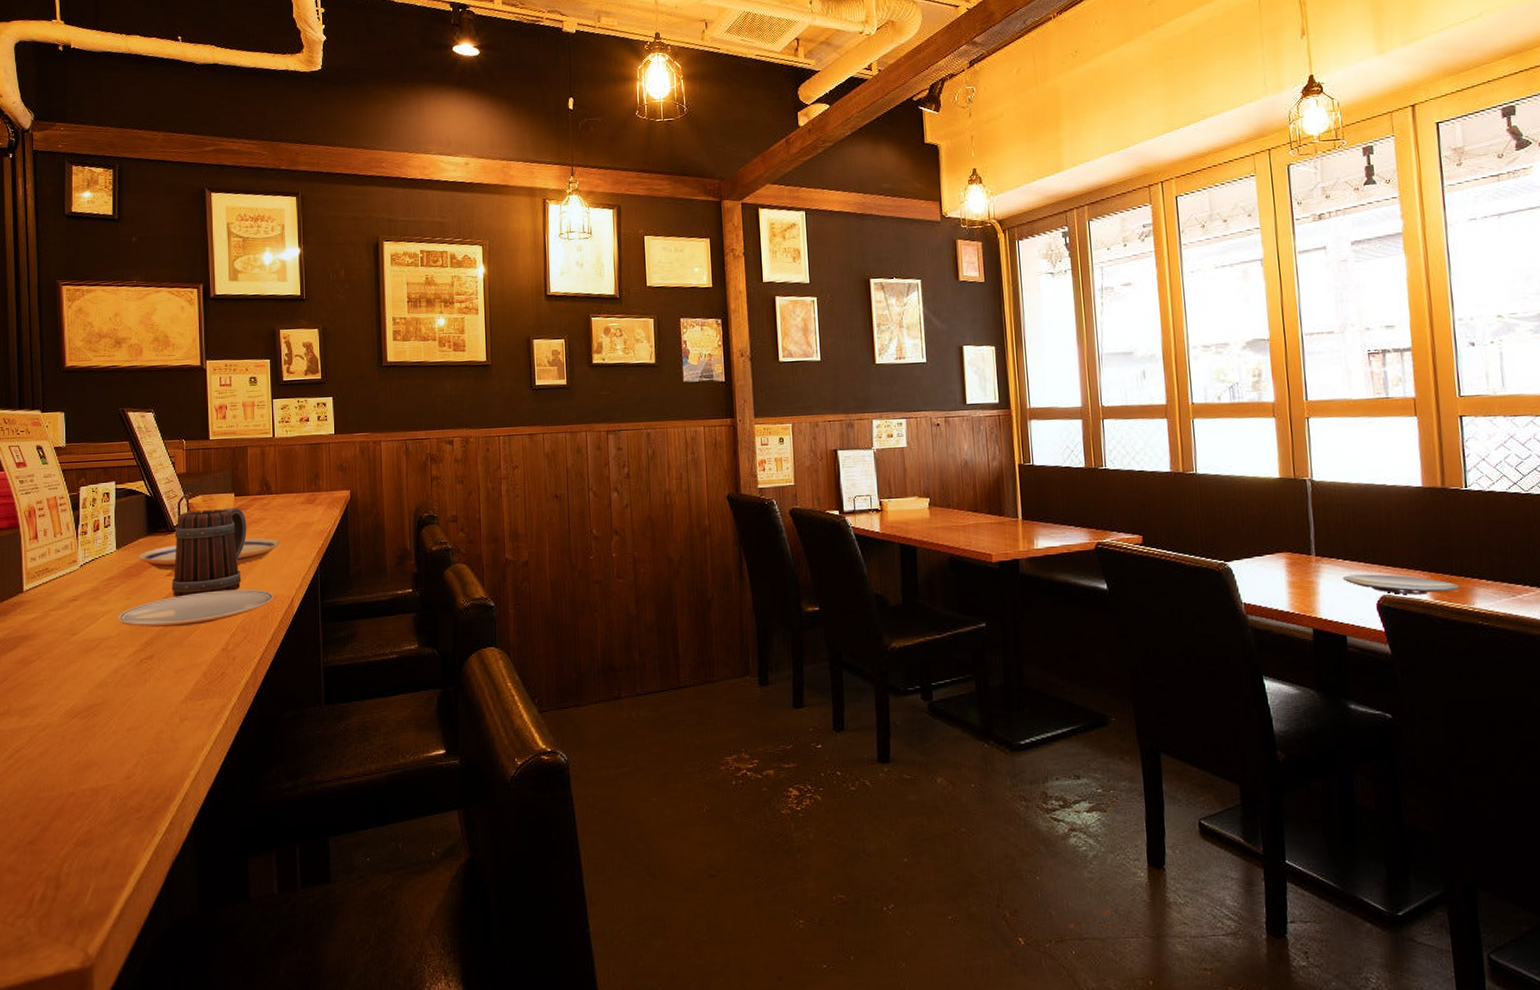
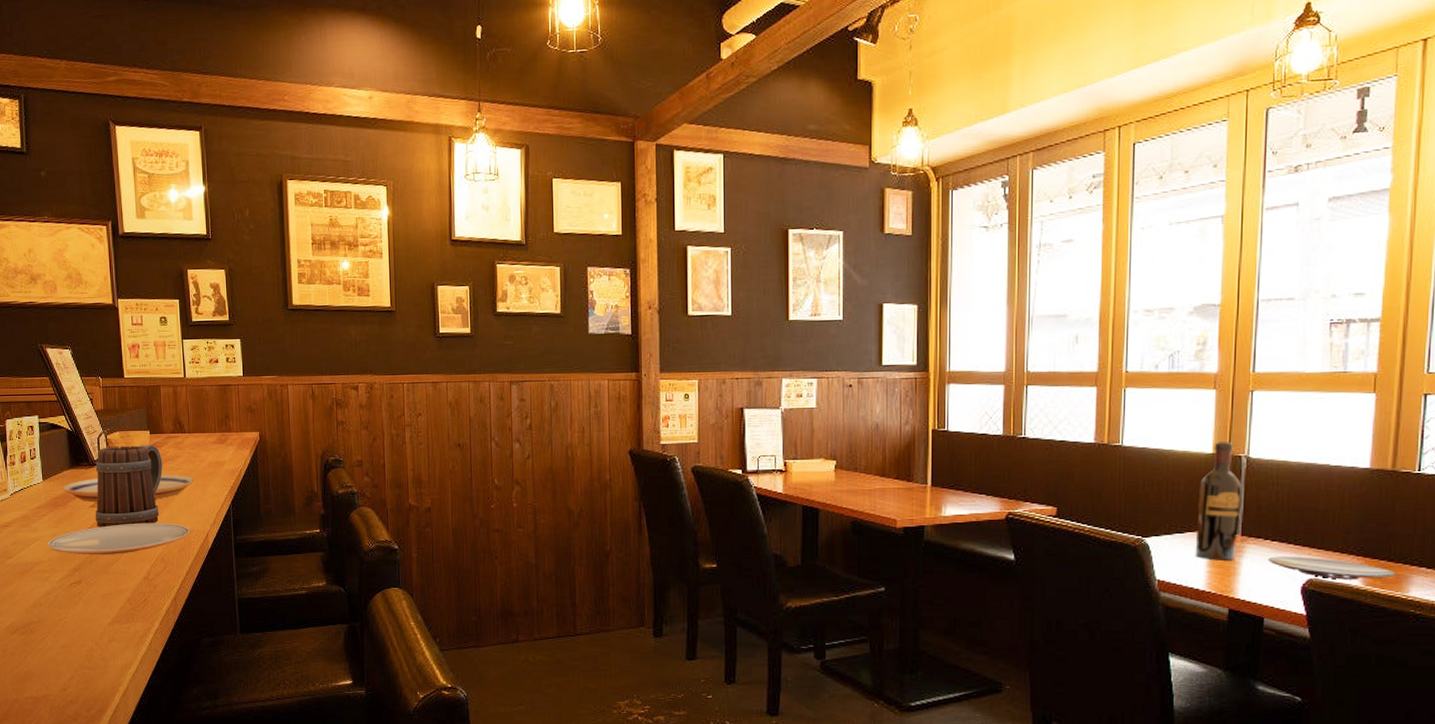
wine bottle: none [1271,465,1313,582] -> present [1195,441,1241,561]

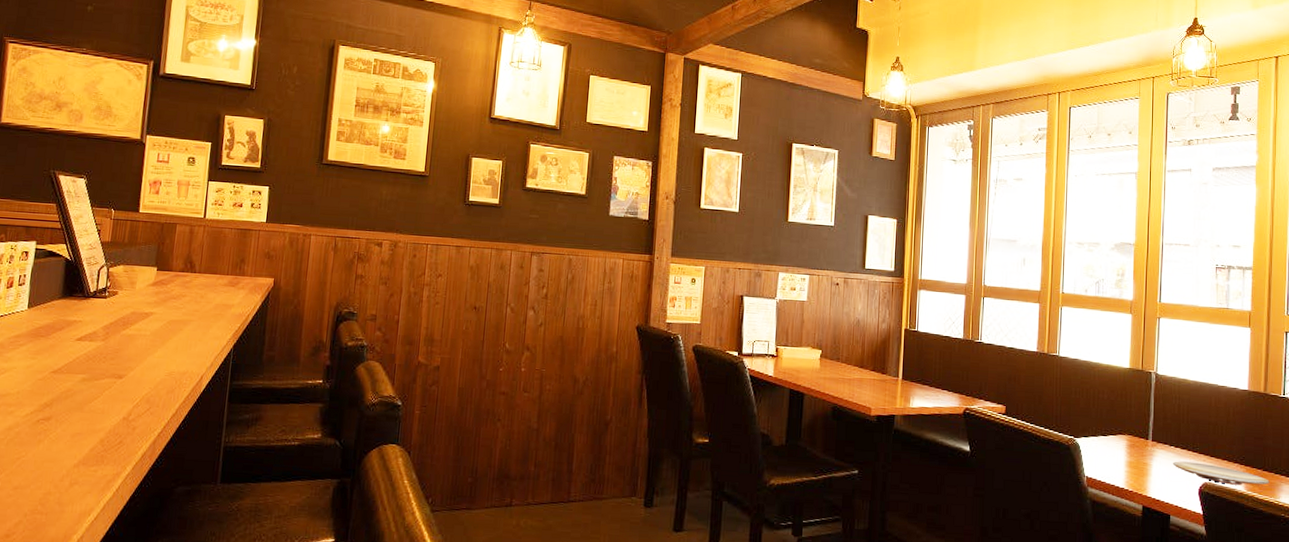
plate: present [47,523,190,554] -> none [19,360,184,392]
plate: present [63,474,195,502] -> none [49,311,197,337]
beer mug: present [95,445,163,528] -> none [79,280,166,363]
wine bottle: present [1195,441,1241,561] -> none [1116,358,1151,463]

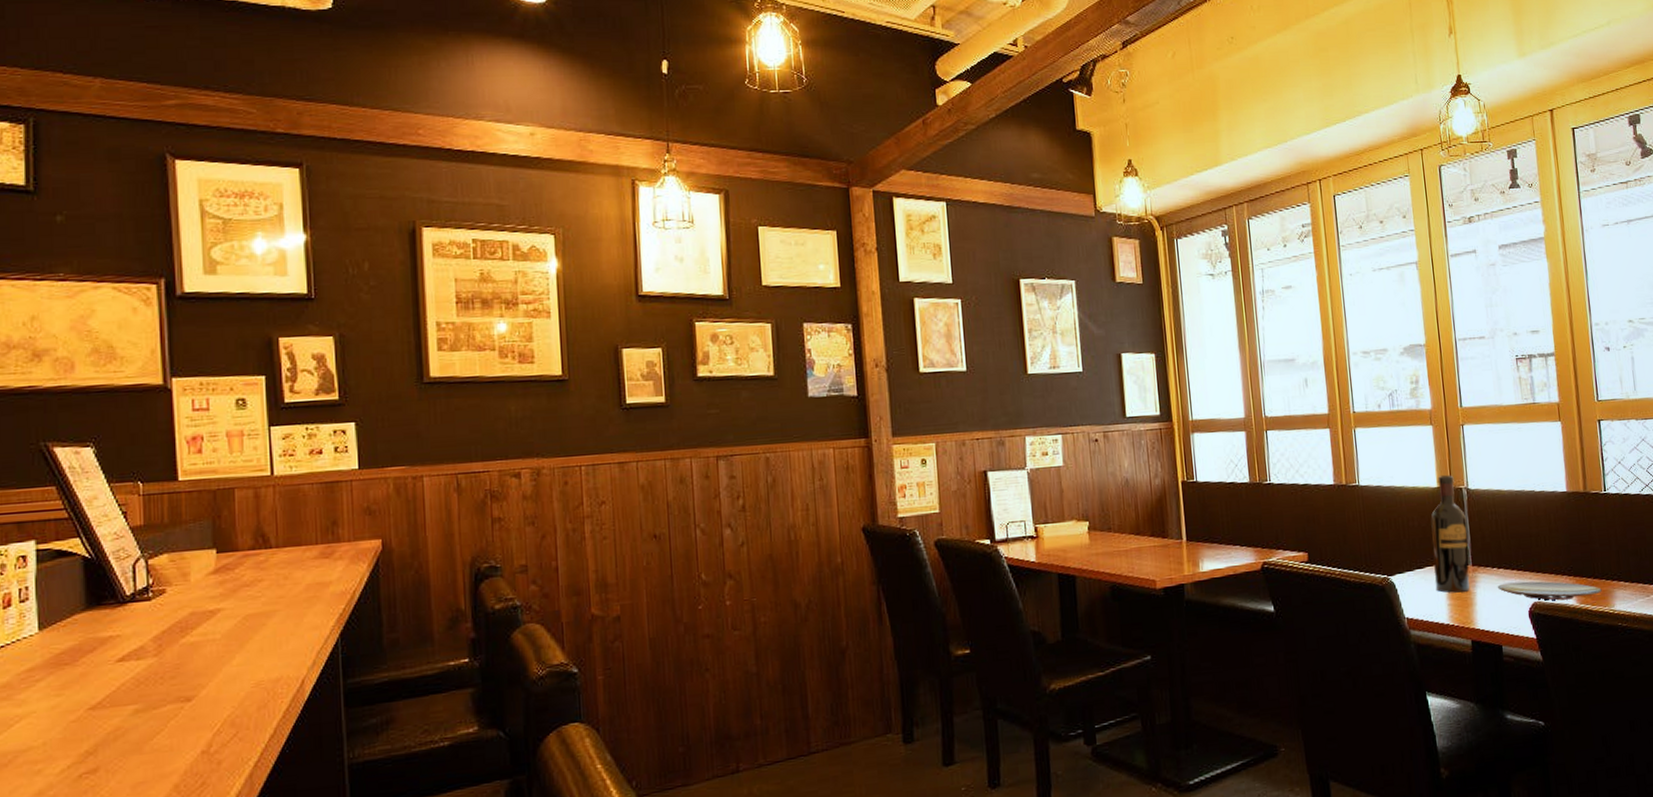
wine bottle: none [1116,358,1151,463] -> present [1431,474,1470,593]

